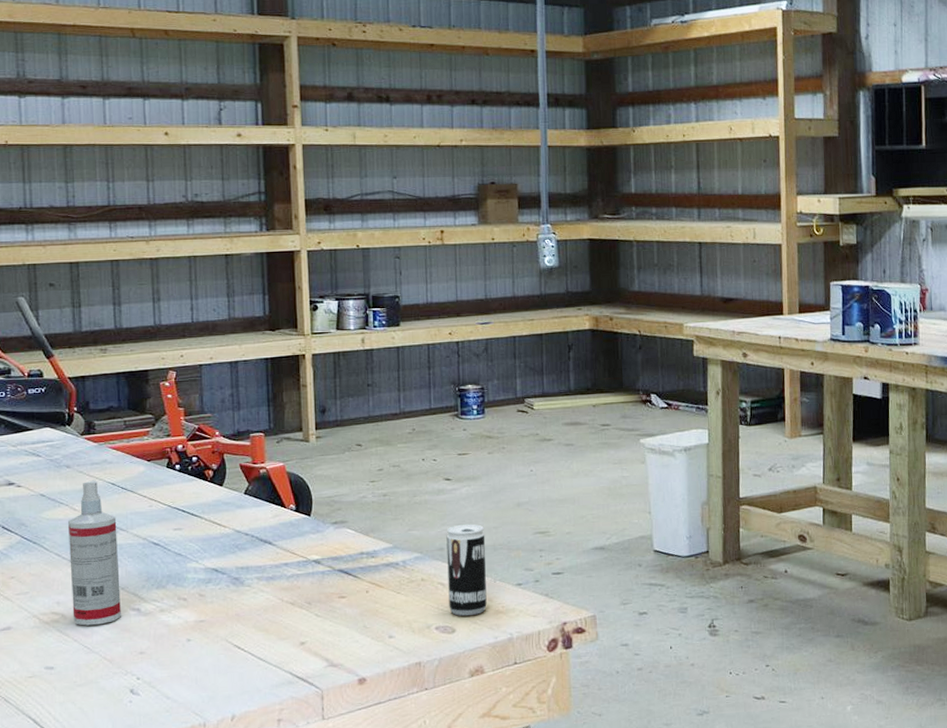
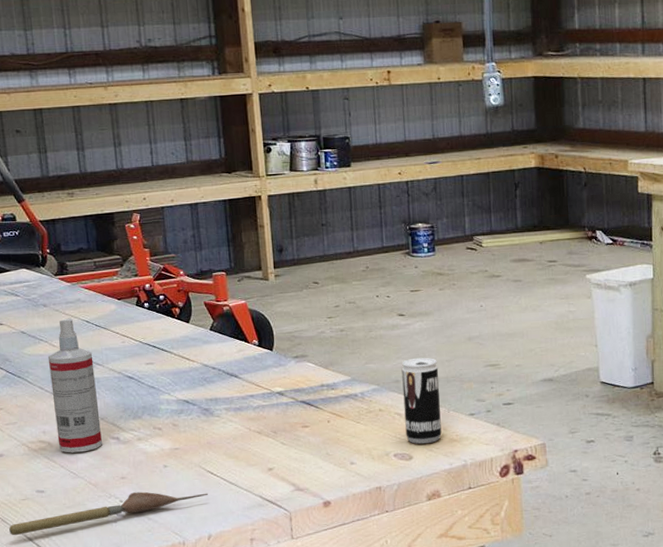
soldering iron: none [12,668,235,718] -> present [9,491,209,536]

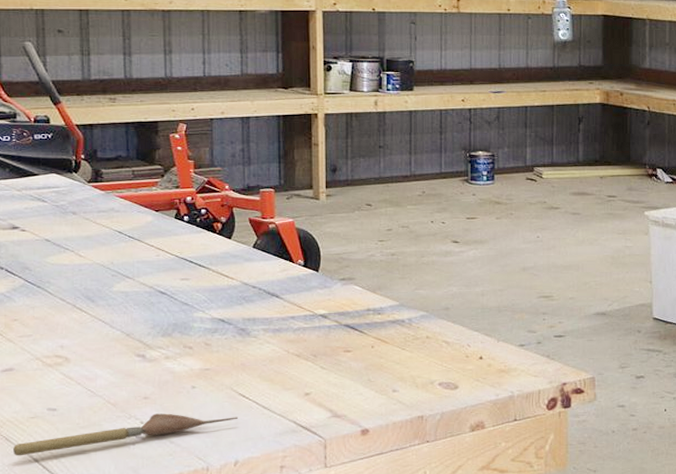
spray bottle: present [48,318,102,453] -> none [74,228,126,370]
beverage can: present [401,357,442,444] -> none [452,285,491,373]

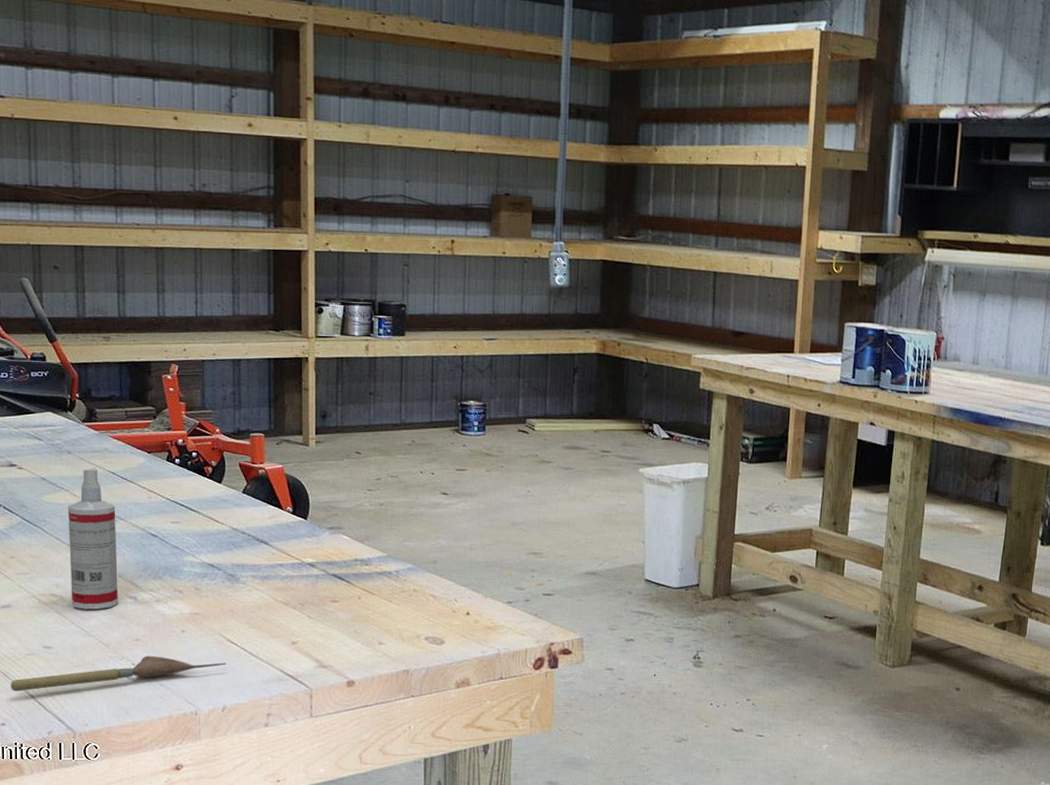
spray bottle: none [74,228,126,370] -> present [68,468,118,610]

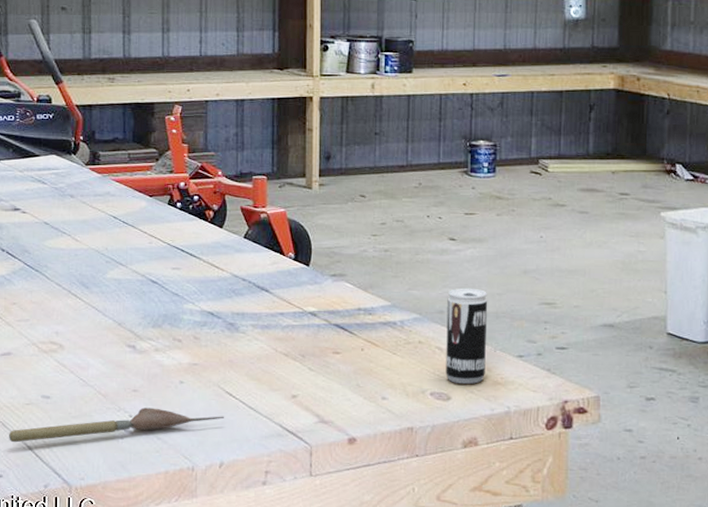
spray bottle: present [68,468,118,610] -> none [69,212,117,359]
beverage can: none [439,539,479,629] -> present [446,288,488,384]

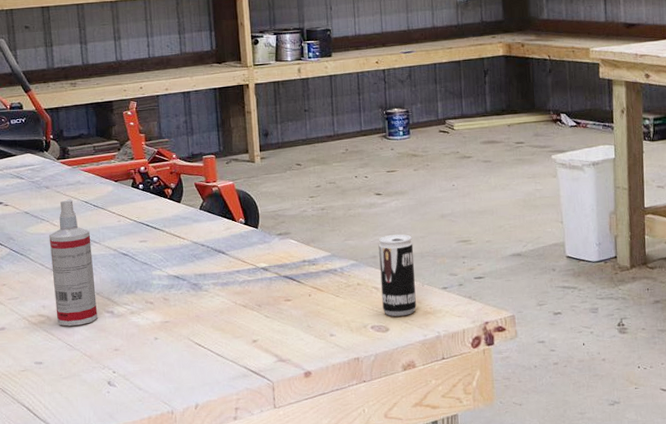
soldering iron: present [9,407,225,443] -> none [9,363,197,406]
spray bottle: none [69,212,117,359] -> present [49,199,98,326]

